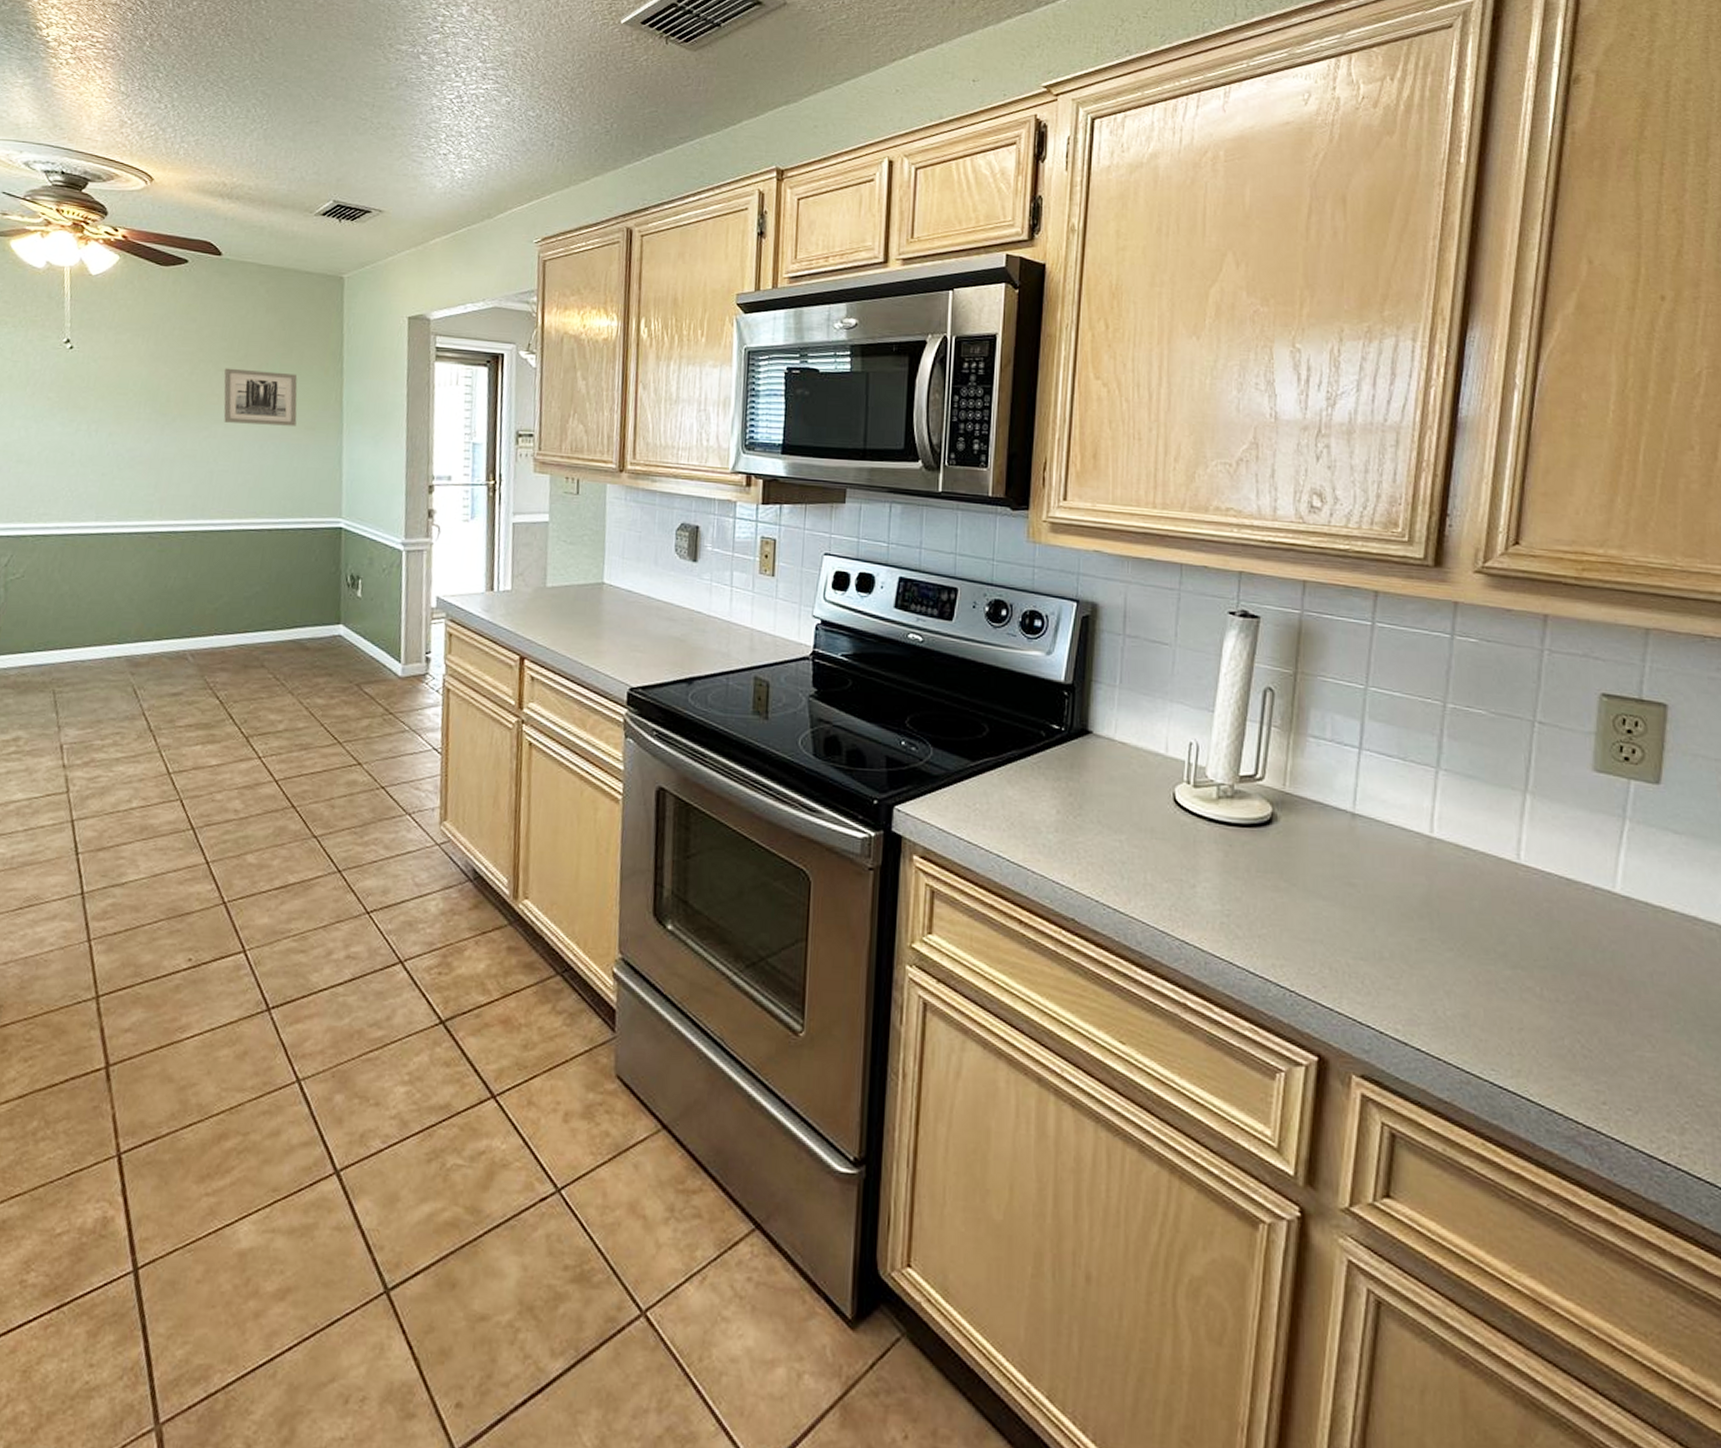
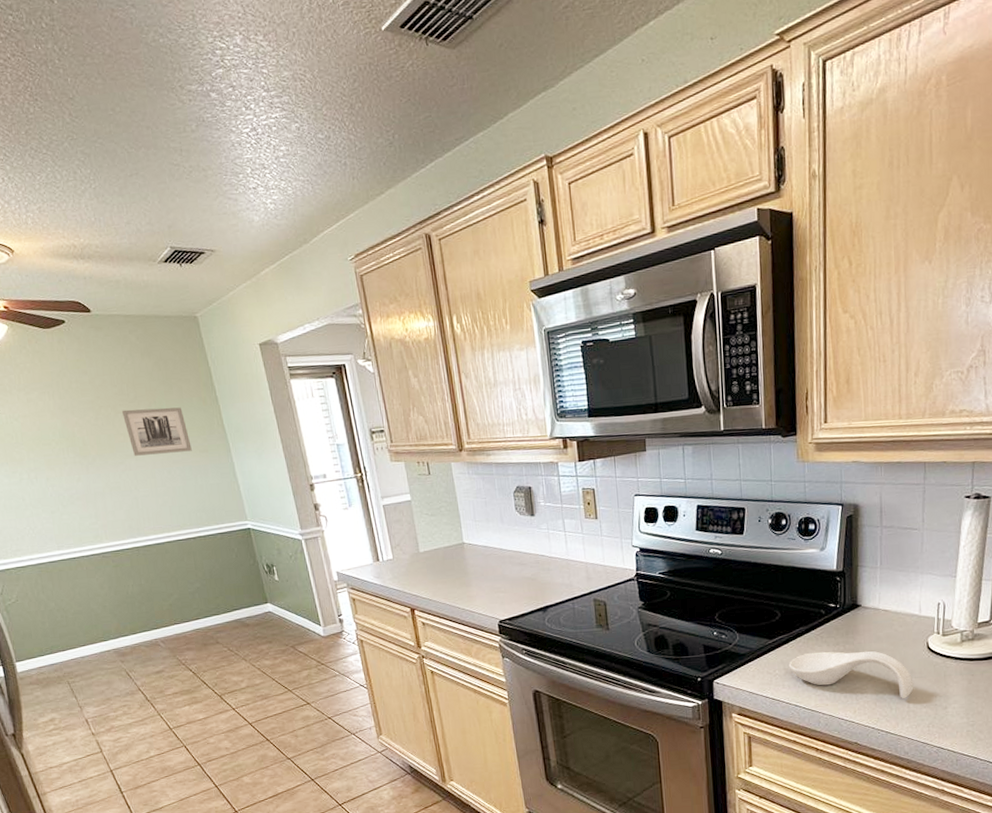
spoon rest: none [993,785,1153,867] -> present [788,650,914,699]

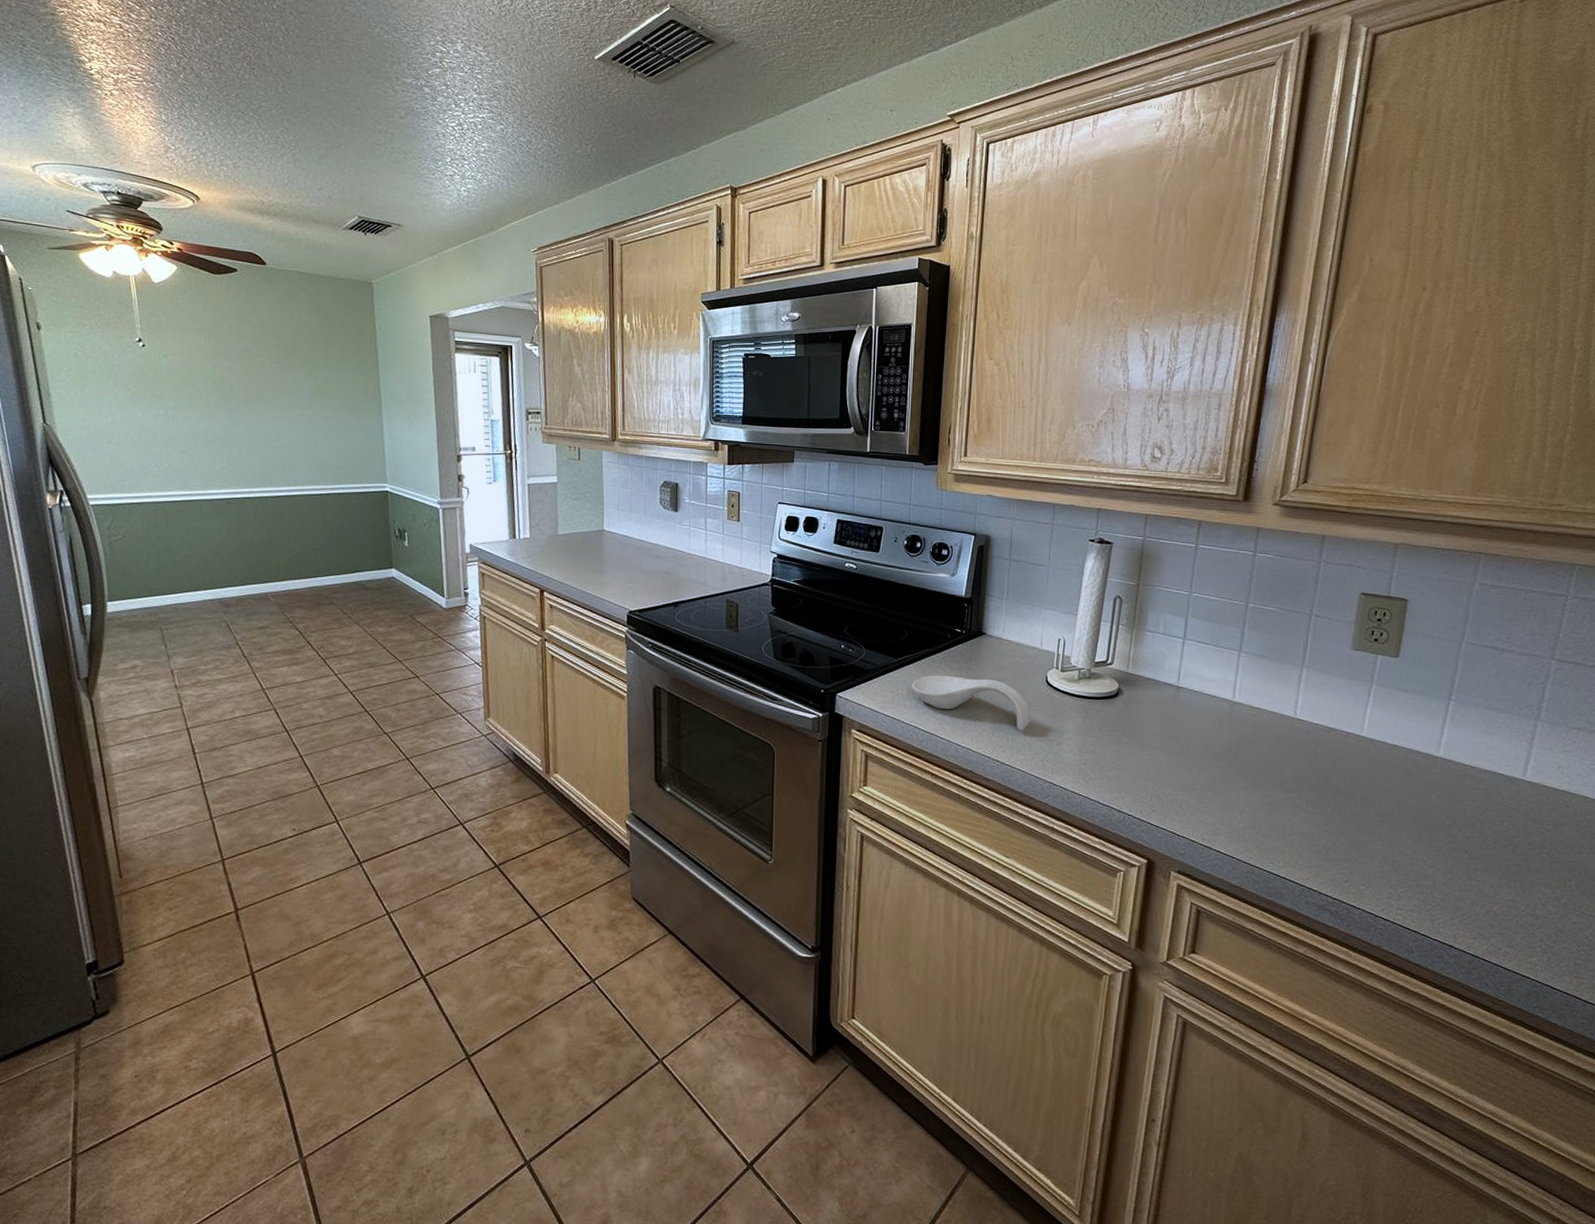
wall art: present [121,407,192,456] -> none [277,361,343,409]

